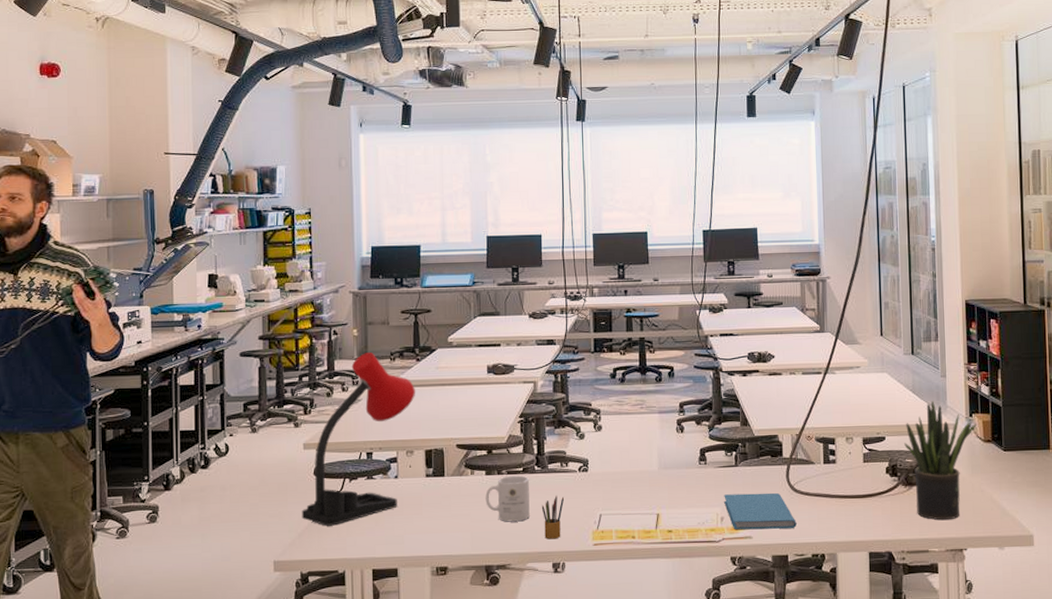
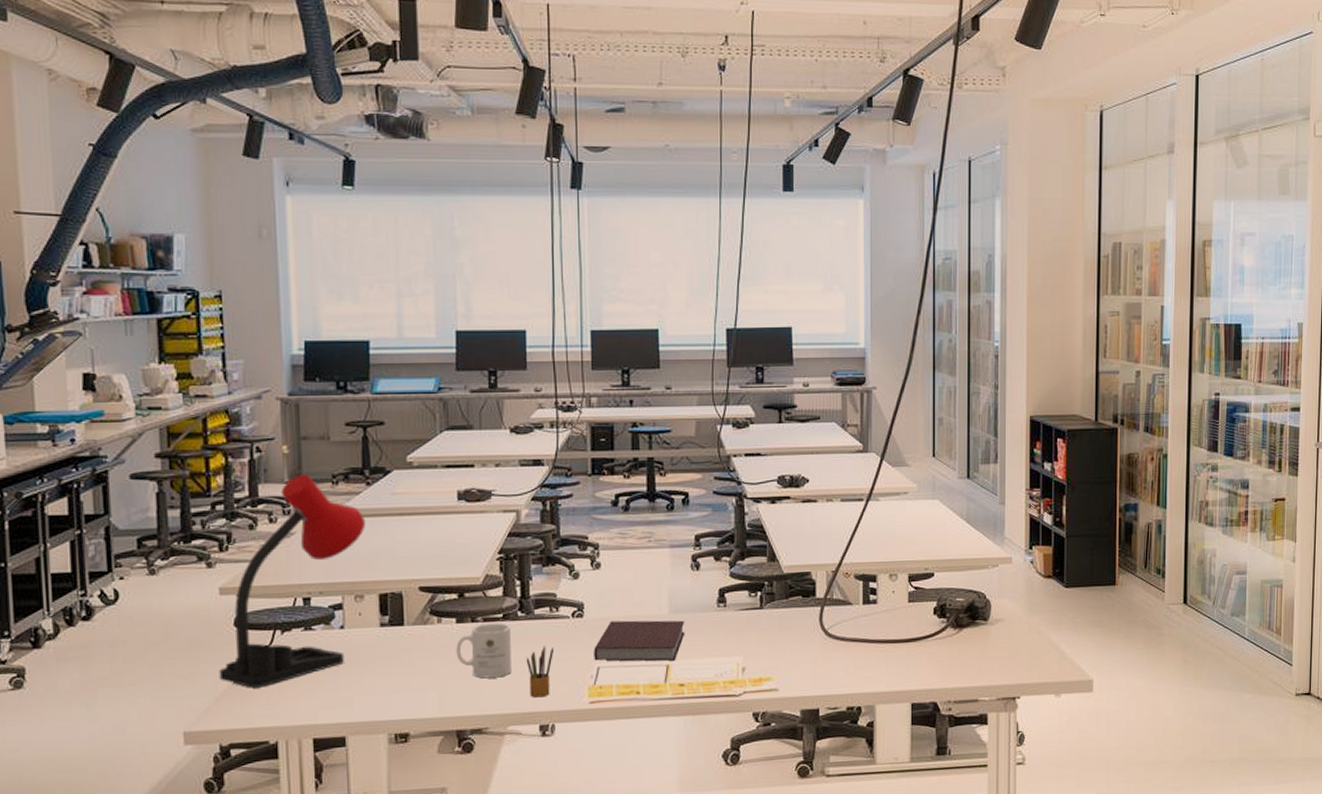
notebook: none [596,475,672,511] -> present [594,620,685,662]
book: present [724,492,797,530] -> none [746,638,830,682]
potted plant: present [904,401,977,521] -> none [955,532,1037,666]

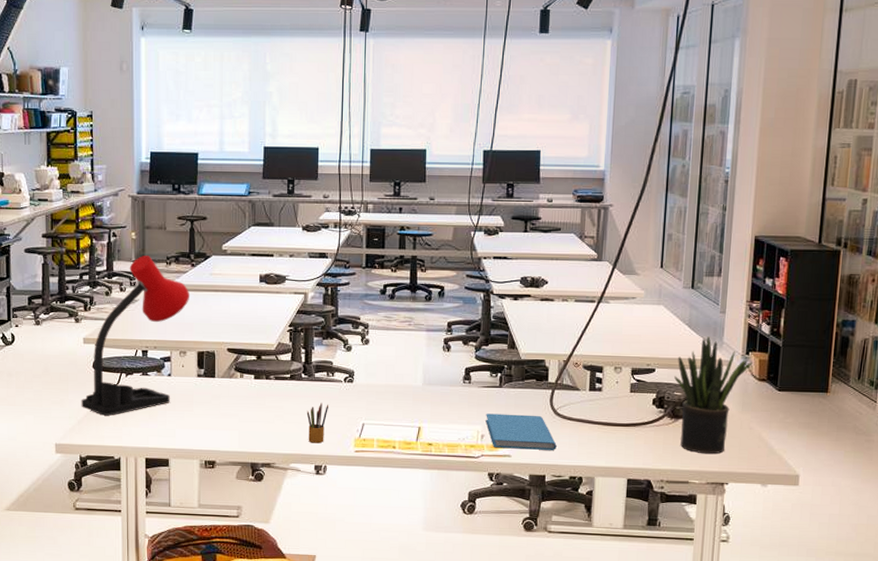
mug: present [456,623,512,679] -> none [253,381,296,425]
notebook: present [594,620,685,662] -> none [360,387,436,424]
book: none [746,638,830,682] -> present [485,413,557,450]
potted plant: none [955,532,1037,666] -> present [674,336,753,455]

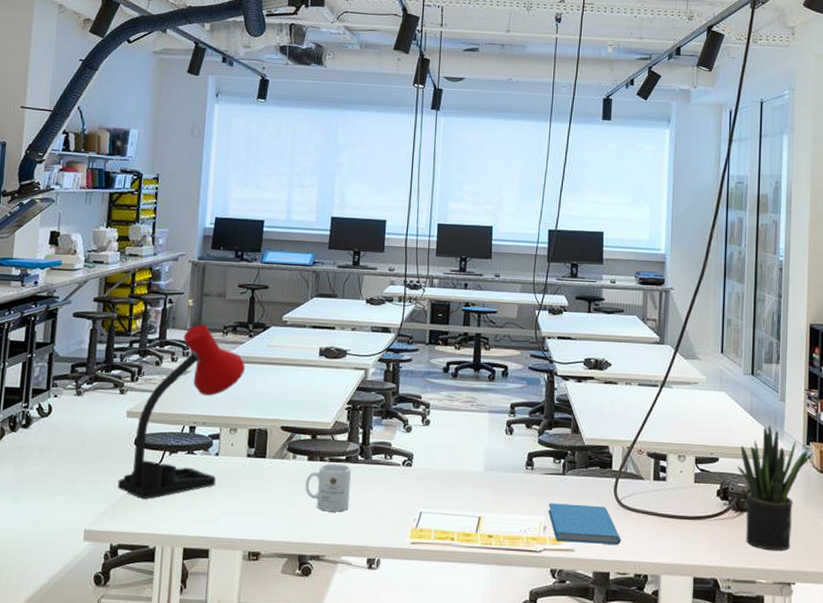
mug: none [253,381,296,425] -> present [305,463,351,512]
pencil box: present [306,403,329,444] -> none [361,488,386,534]

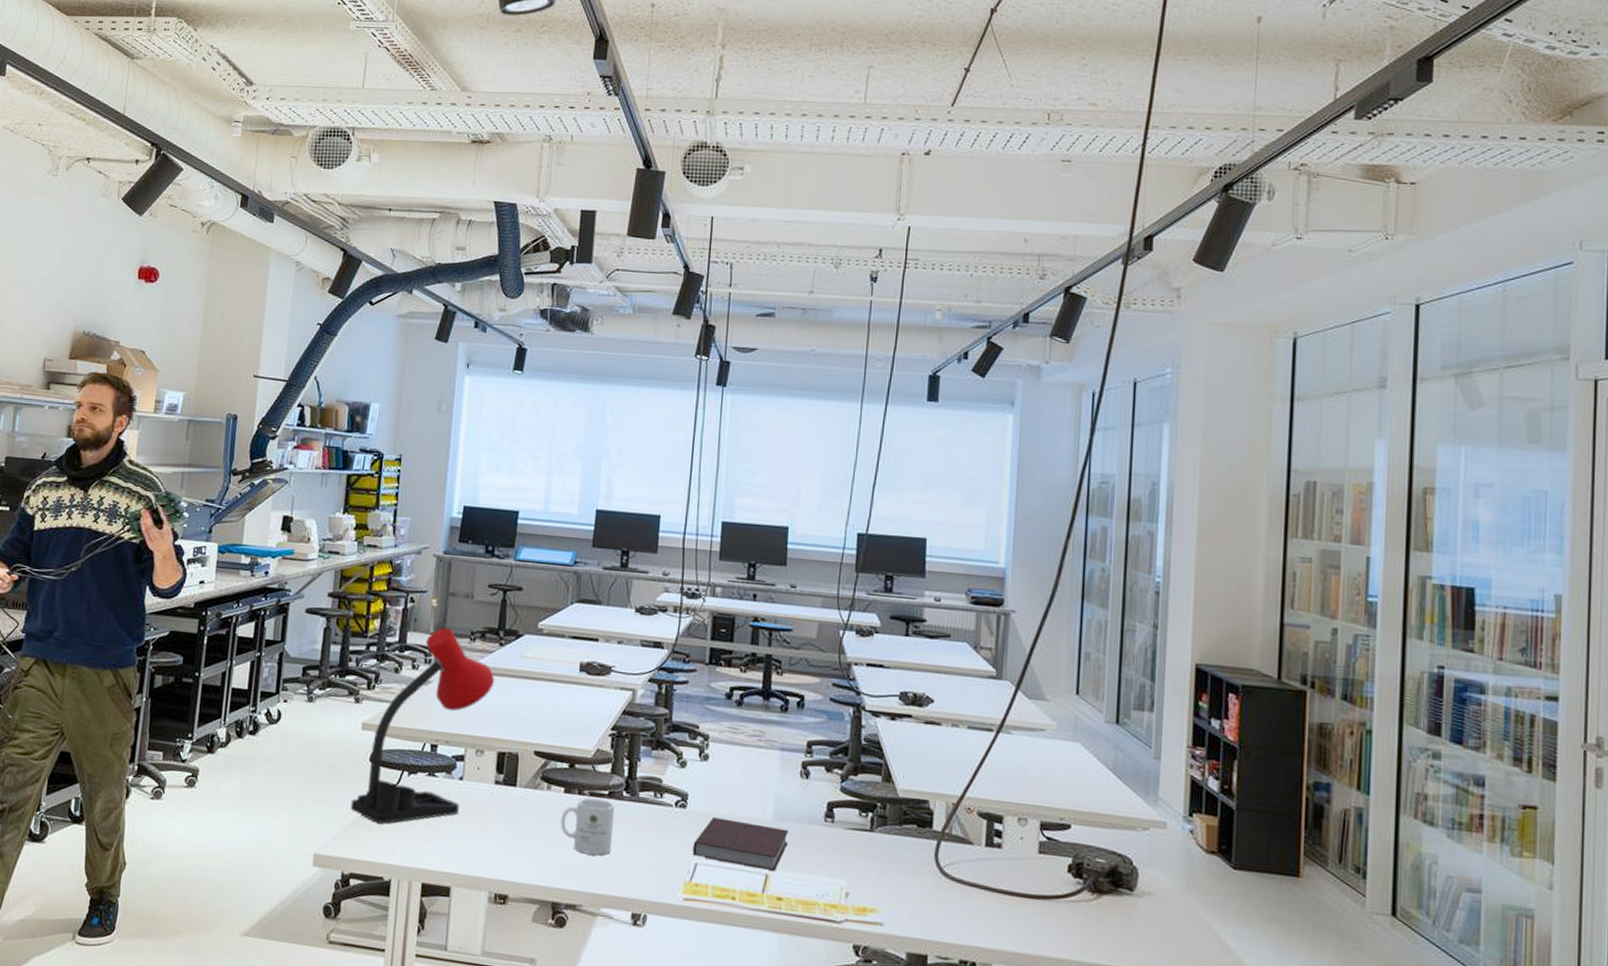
notebook: none [418,472,497,513] -> present [692,817,789,871]
book: present [548,503,621,545] -> none [851,864,943,922]
potted plant: present [738,425,813,551] -> none [1096,788,1198,948]

